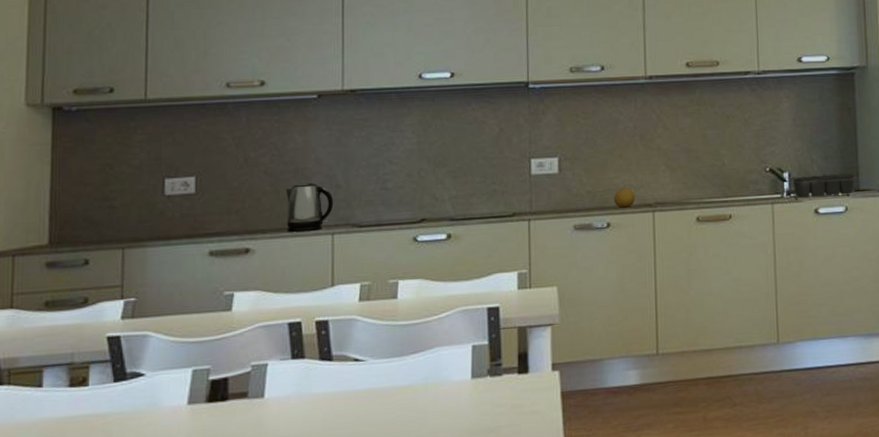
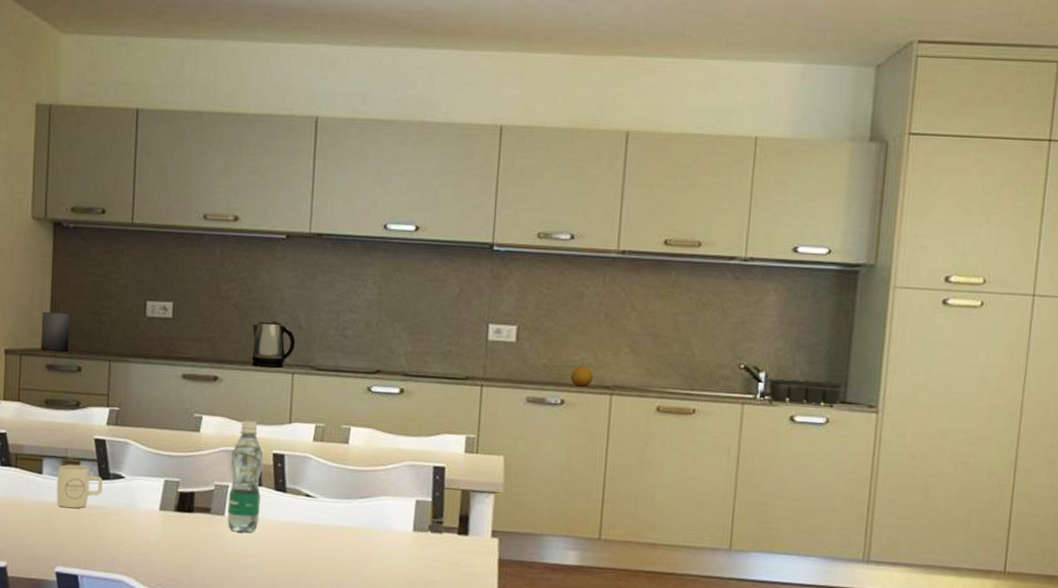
canister: none [38,203,73,248] -> present [41,311,70,353]
mug: none [60,368,118,422] -> present [56,464,103,509]
bottle: none [267,289,305,414] -> present [227,420,264,533]

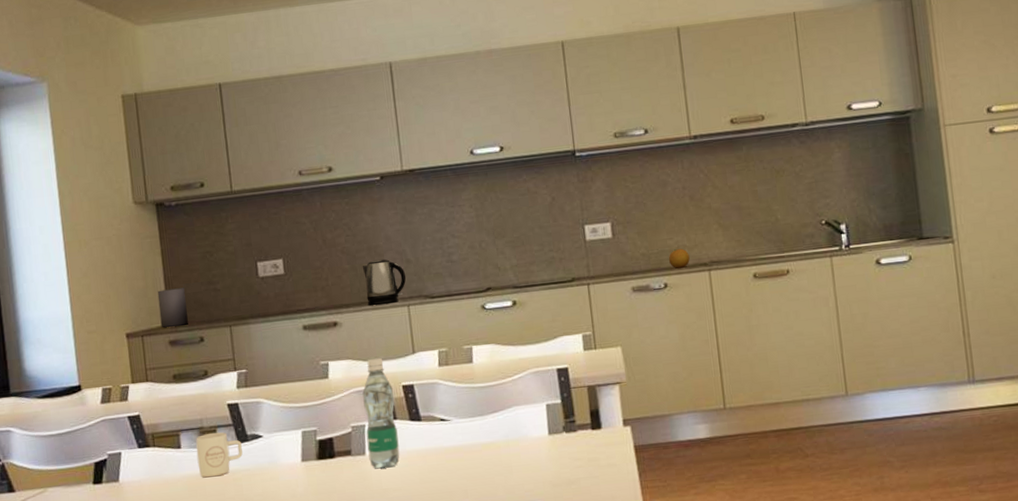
dish rack: present [759,378,843,407] -> none [843,221,918,251]

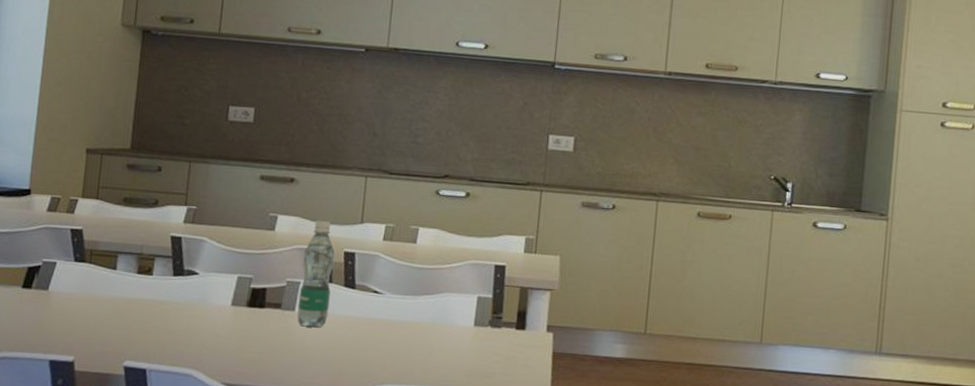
canister: present [157,287,188,328] -> none [122,113,153,153]
mug: present [196,432,243,478] -> none [129,260,177,304]
kettle: present [362,259,406,306] -> none [327,126,370,172]
fruit: present [669,249,690,269] -> none [622,175,642,194]

